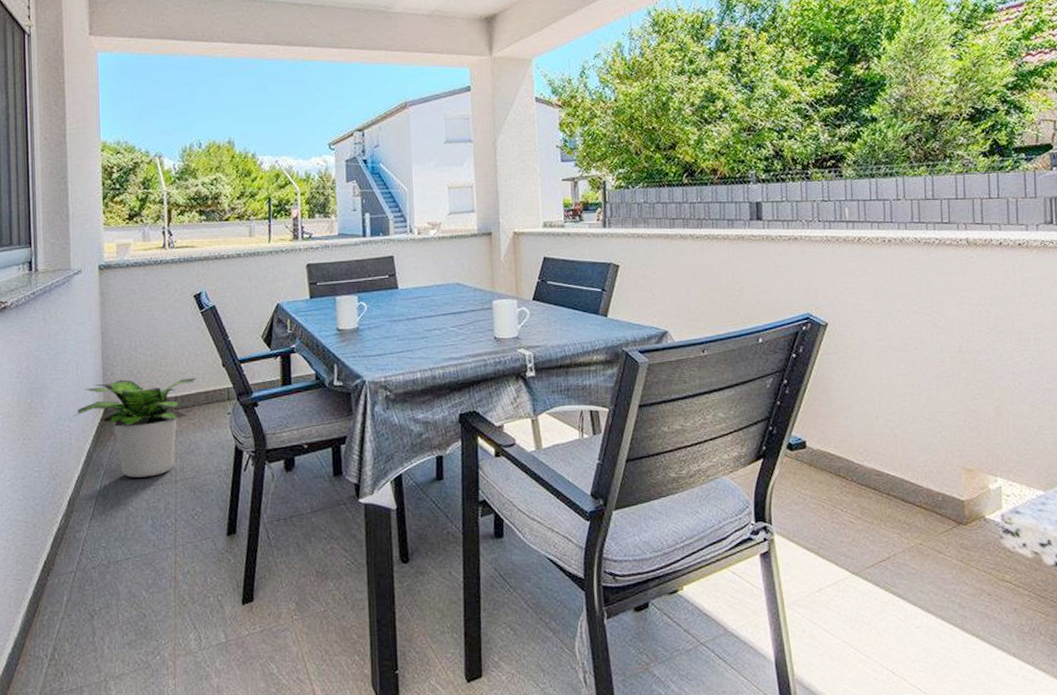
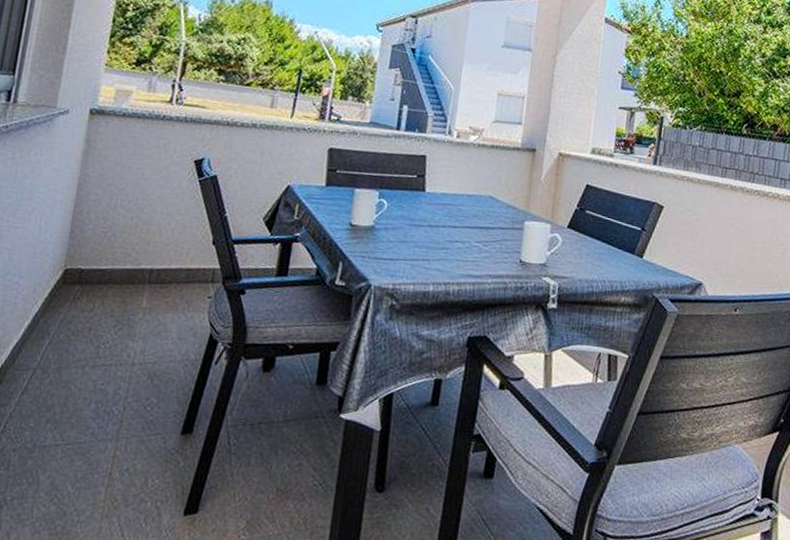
potted plant: present [72,377,197,478] -> none [24,240,180,355]

